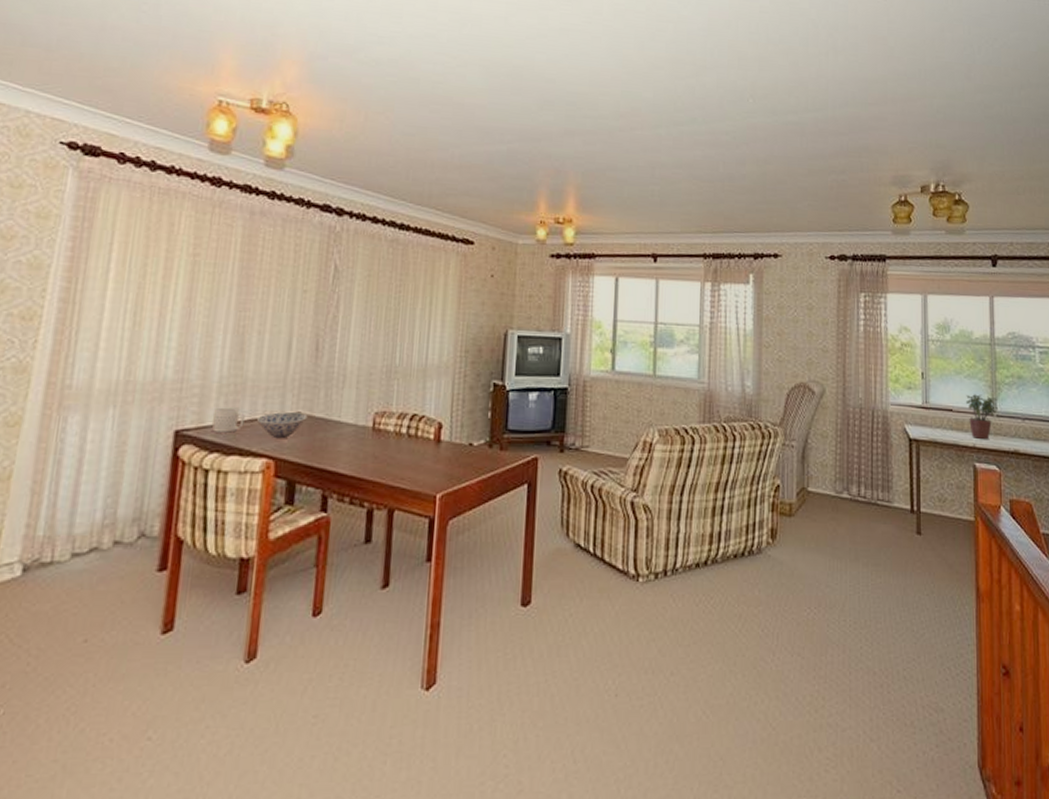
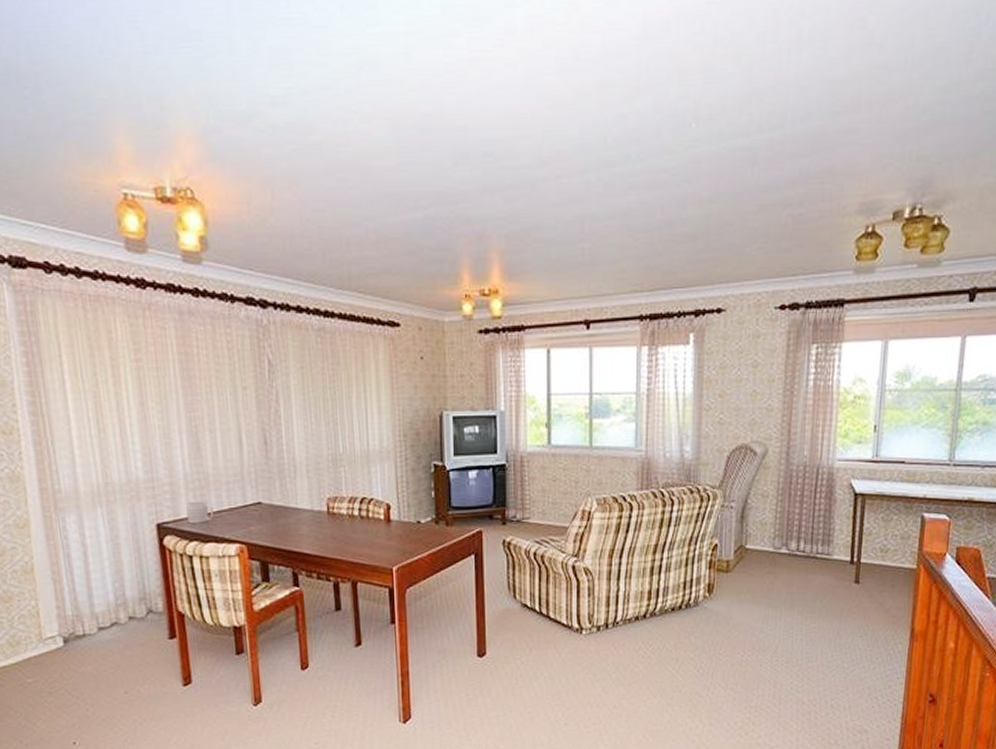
bowl: present [257,412,308,439] -> none [225,502,268,527]
potted plant: present [966,394,998,440] -> none [921,444,957,490]

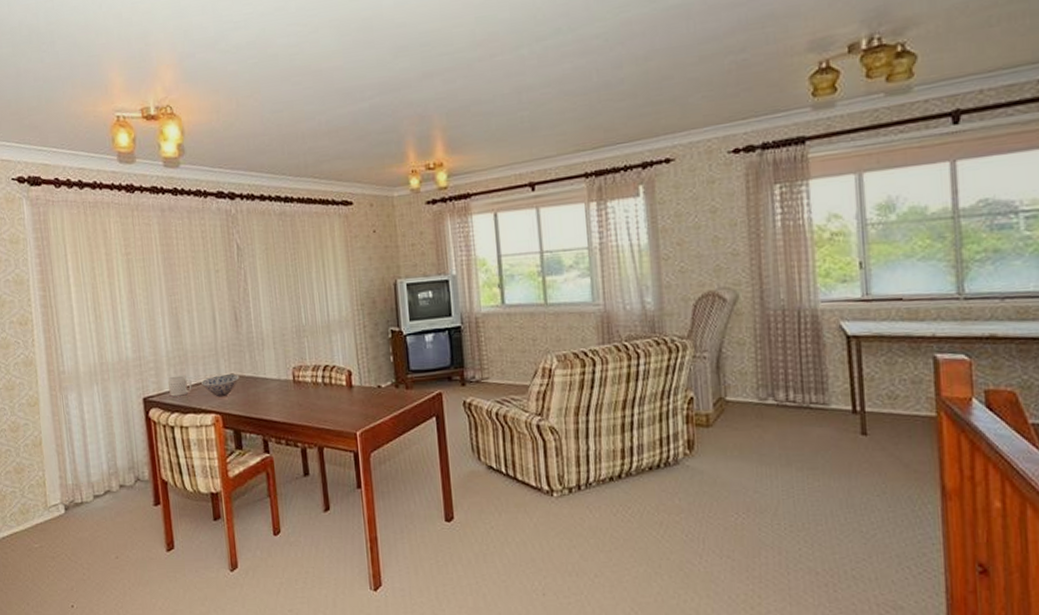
bowl: none [225,502,268,527] -> present [201,374,240,398]

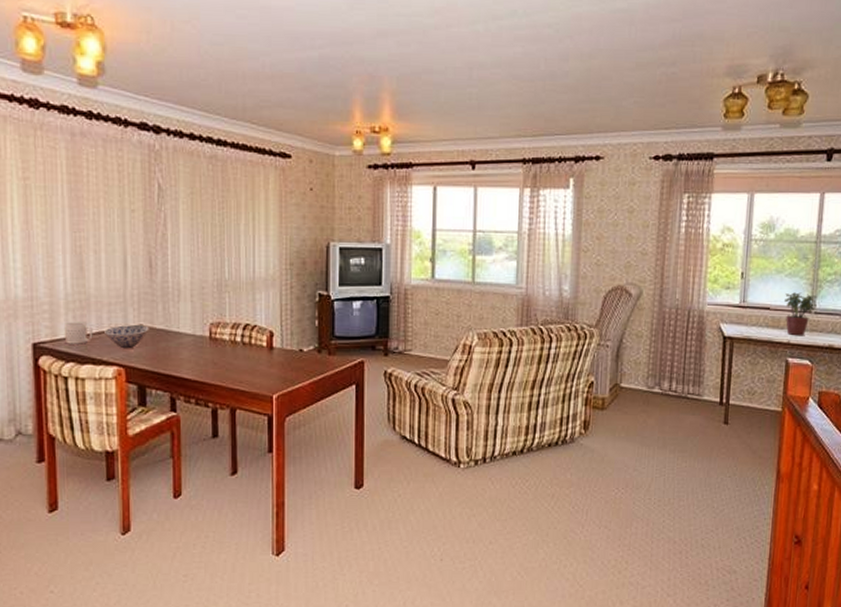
potted plant: none [920,277,966,328] -> present [785,292,817,336]

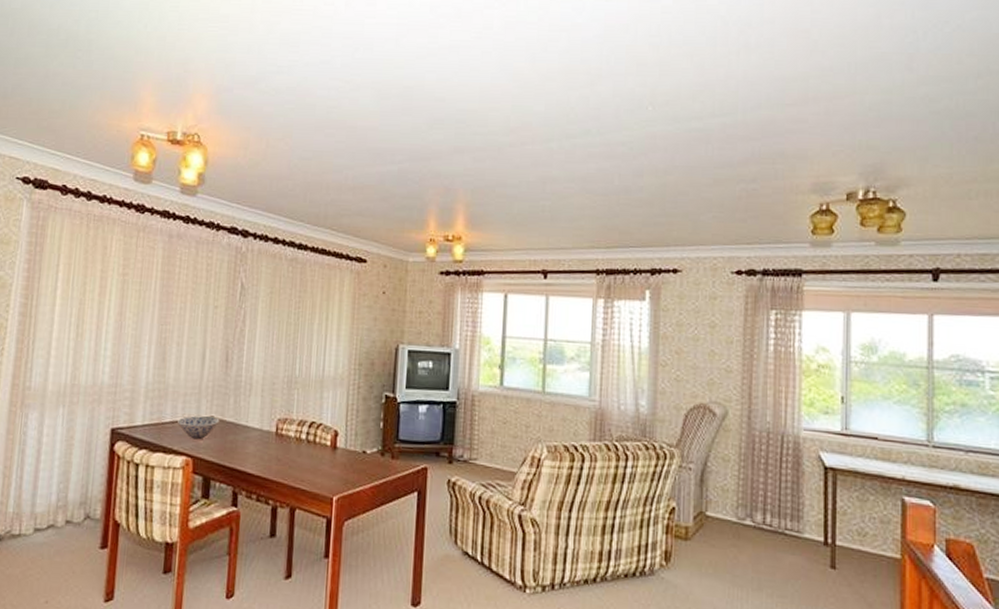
mug: present [65,322,93,344] -> none [141,409,168,432]
potted plant: present [785,292,817,336] -> none [895,422,934,473]

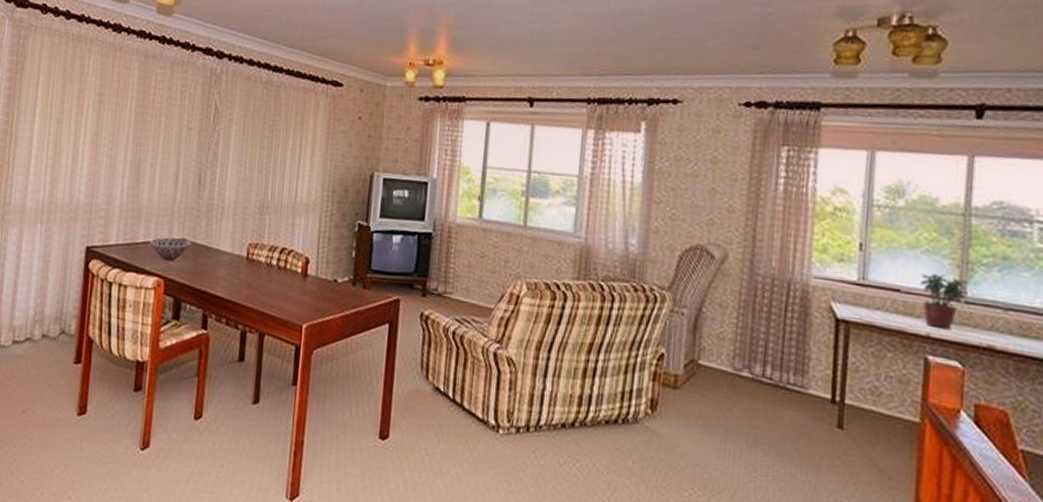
potted plant: none [895,422,934,473] -> present [921,274,968,330]

